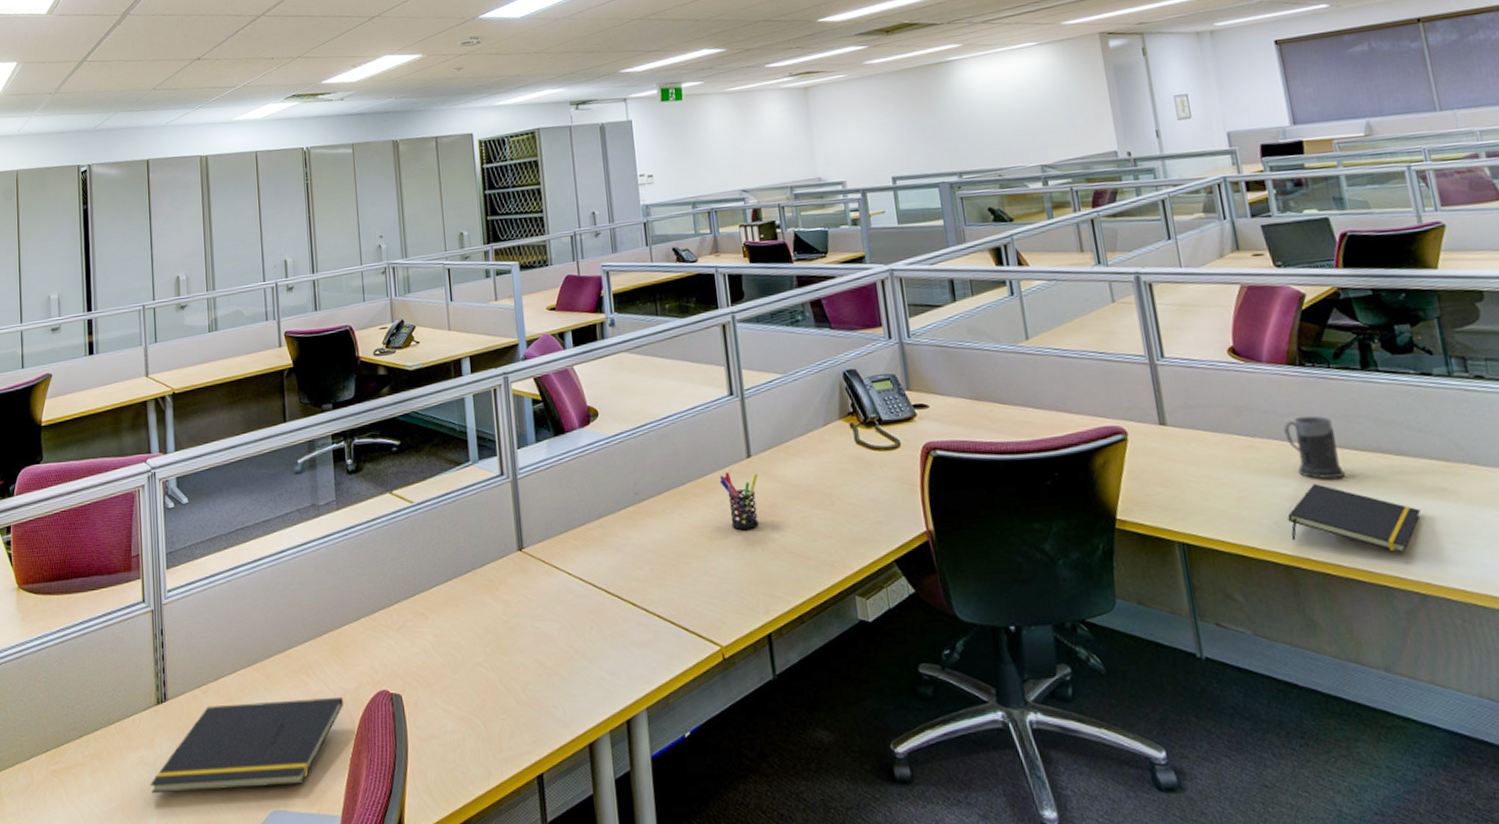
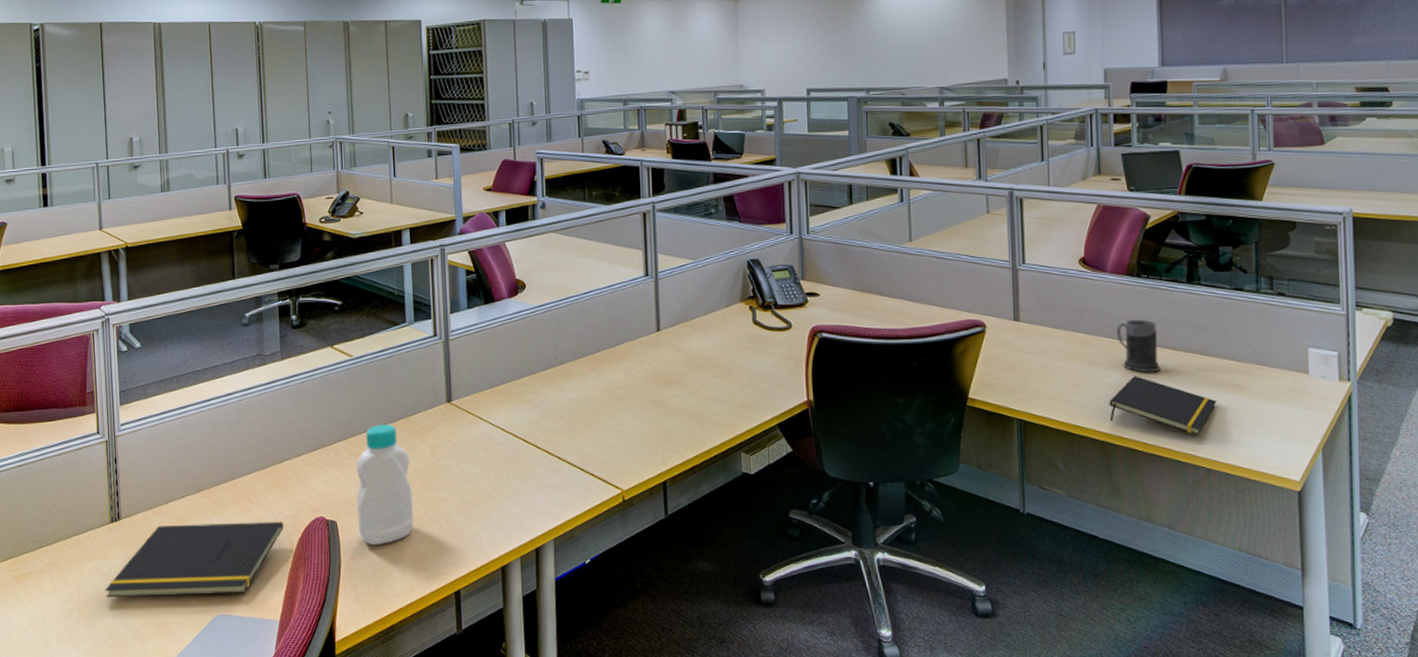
bottle: none [421,578,487,723] -> present [356,424,413,546]
pen holder: present [719,472,759,530] -> none [630,342,666,393]

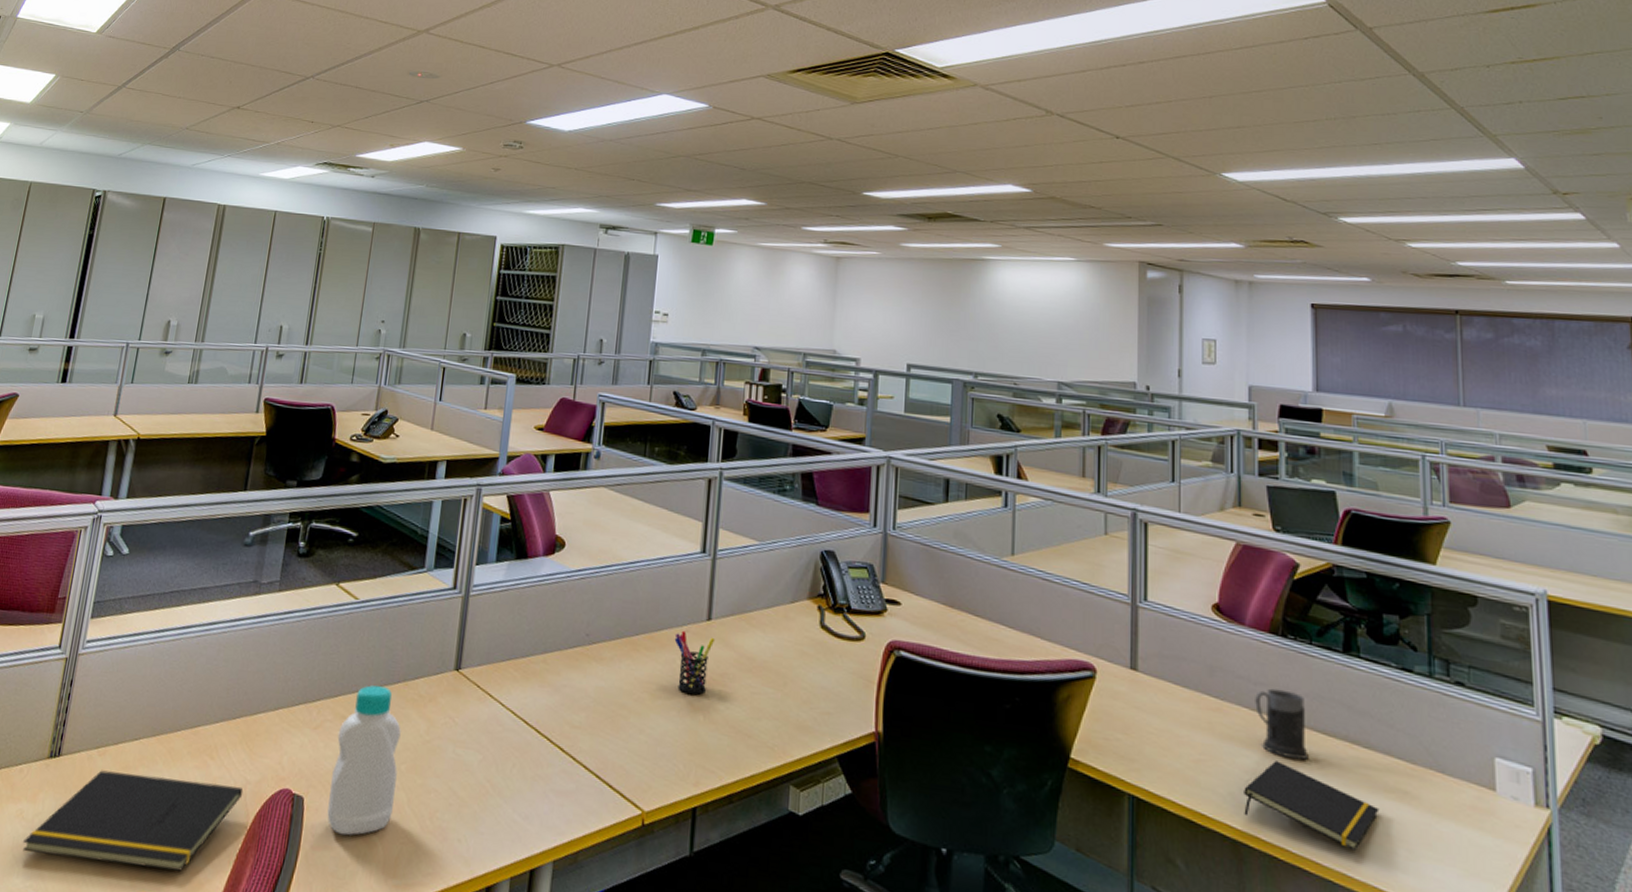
pen holder: none [630,342,666,393] -> present [674,630,716,695]

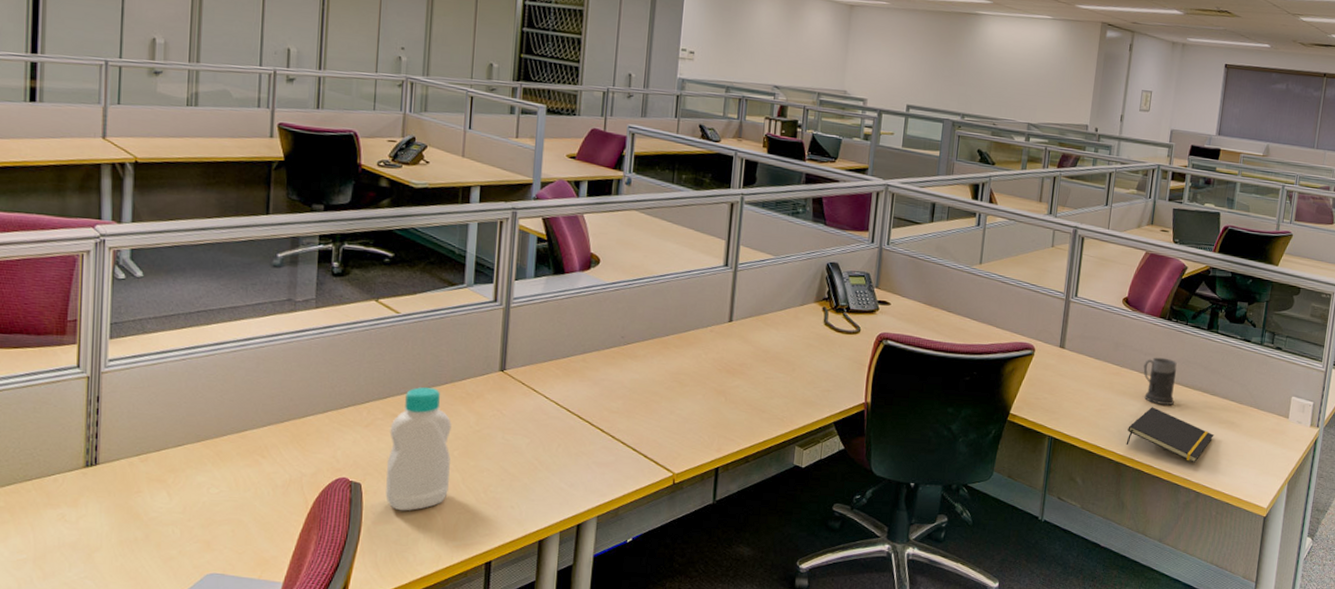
notepad: present [23,770,244,871] -> none [70,474,300,553]
pen holder: present [674,630,716,695] -> none [700,331,736,381]

